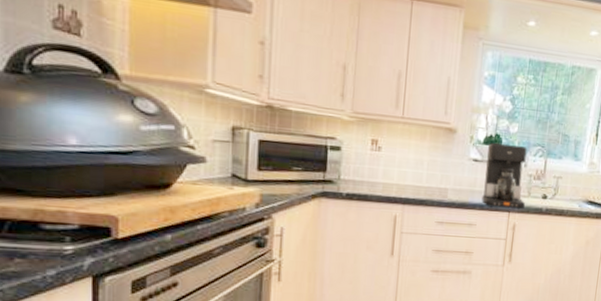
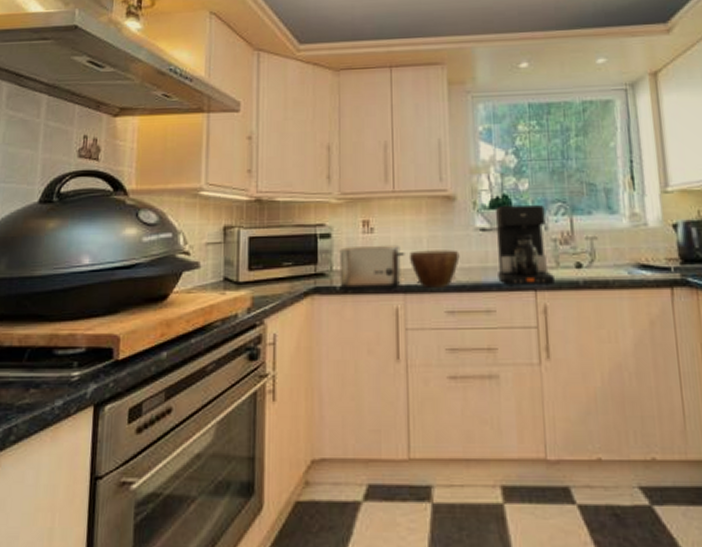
toaster: none [346,160,408,201] -> present [339,244,405,291]
bowl: none [410,170,454,204] -> present [409,250,460,289]

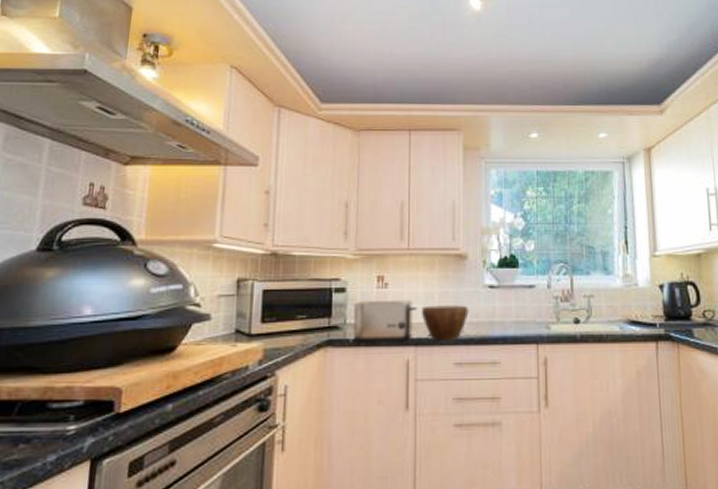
coffee maker: present [496,204,555,287] -> none [504,264,555,340]

